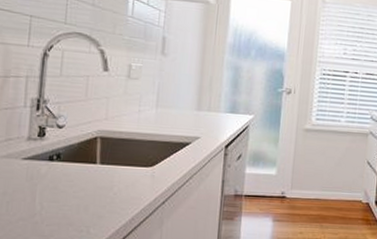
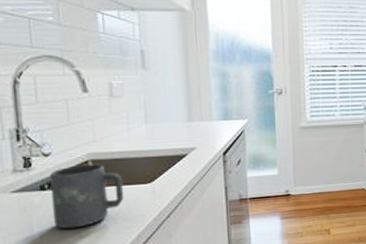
mug: none [56,140,127,203] -> present [49,164,125,229]

